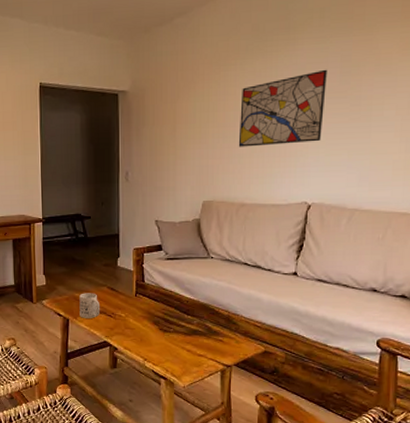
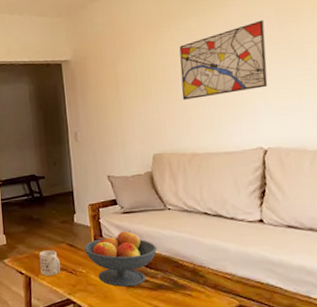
fruit bowl: none [126,277,196,331] -> present [84,230,157,287]

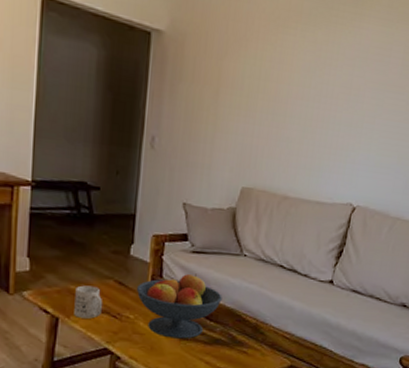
wall art: present [179,19,268,100] -> none [288,57,390,138]

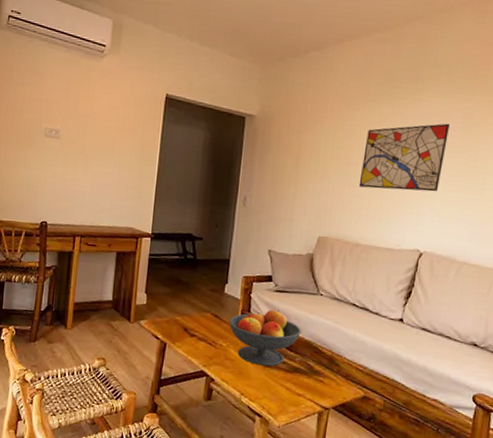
mug: present [74,285,103,319] -> none [178,317,202,345]
wall art: none [288,57,390,138] -> present [358,123,450,192]

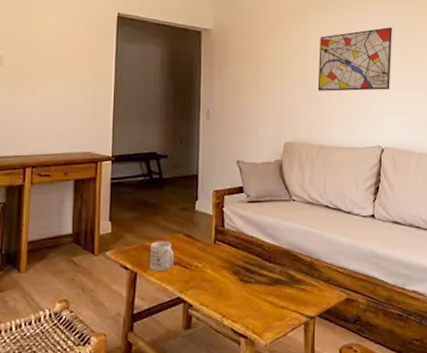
mug: none [178,317,202,345] -> present [150,241,175,271]
fruit bowl: present [229,310,301,367] -> none [203,221,278,282]

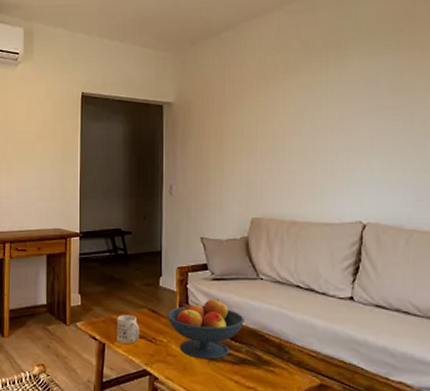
fruit bowl: none [203,221,278,282] -> present [168,299,244,360]
wall art: present [317,27,392,92] -> none [288,86,378,162]

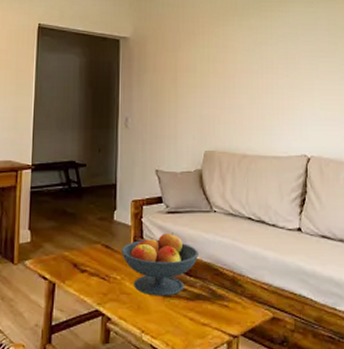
mug: present [117,315,140,344] -> none [68,251,93,282]

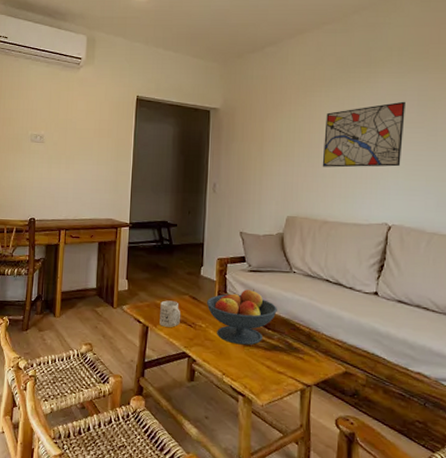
mug: none [68,251,93,282] -> present [159,300,181,327]
wall art: none [238,30,317,98] -> present [322,101,405,168]

